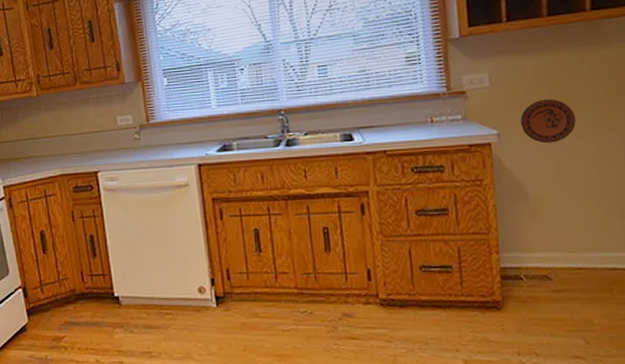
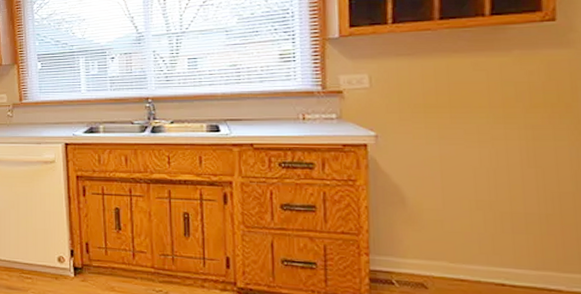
decorative plate: present [520,99,577,144] -> none [402,104,467,149]

